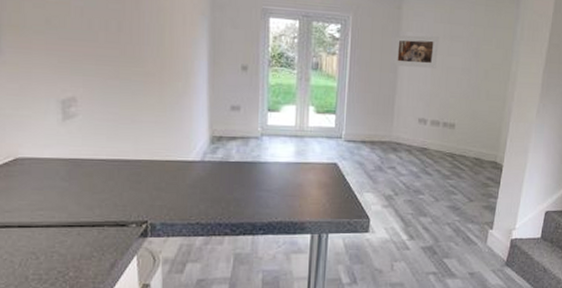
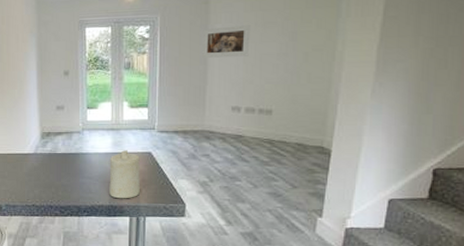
candle: none [289,160,325,214] -> present [109,150,140,199]

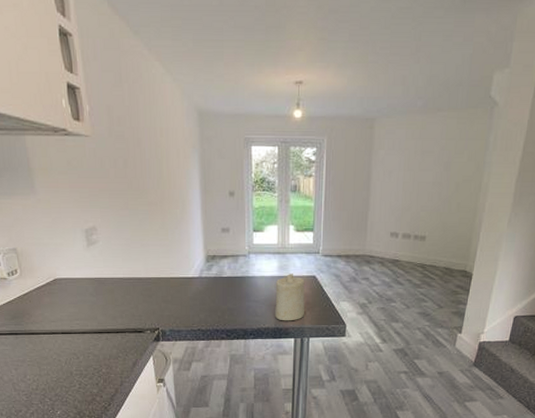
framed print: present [202,25,251,58] -> none [366,153,411,184]

